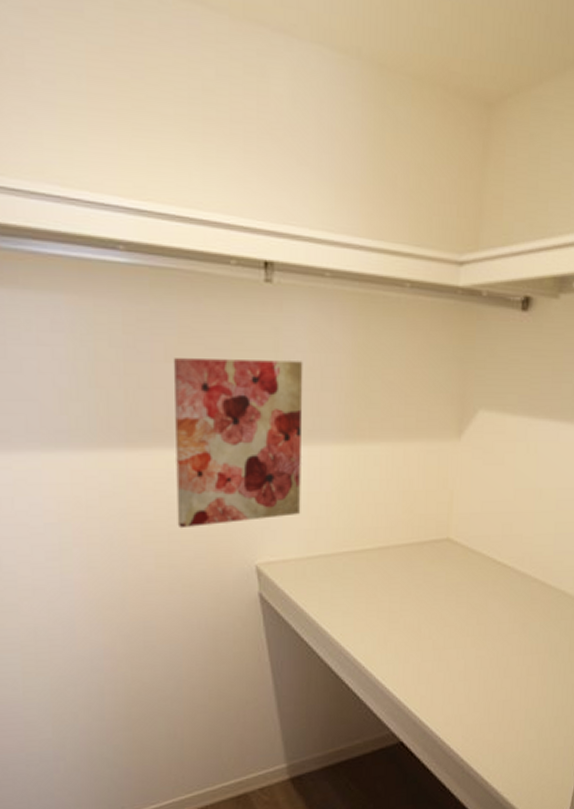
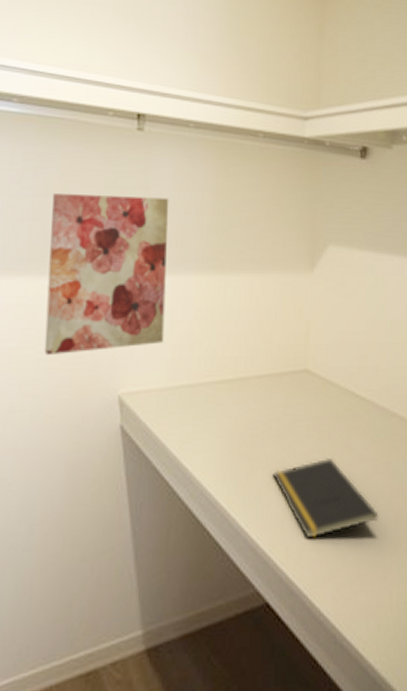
notepad: none [410,619,512,690] -> present [273,457,379,539]

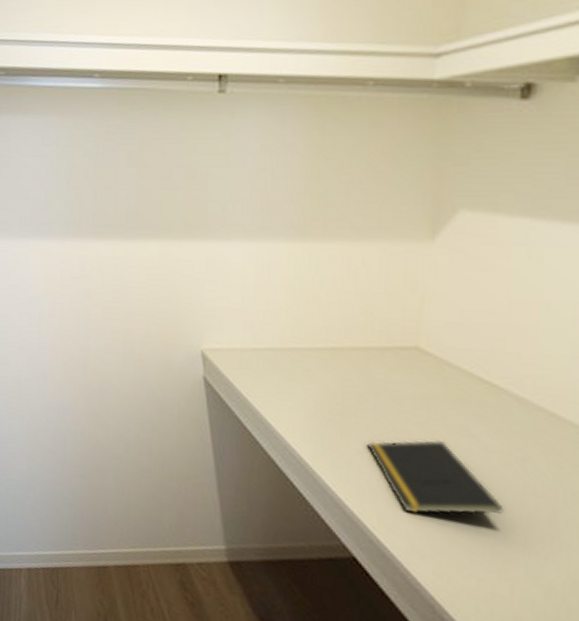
wall art: present [44,194,169,356] -> none [132,163,254,310]

